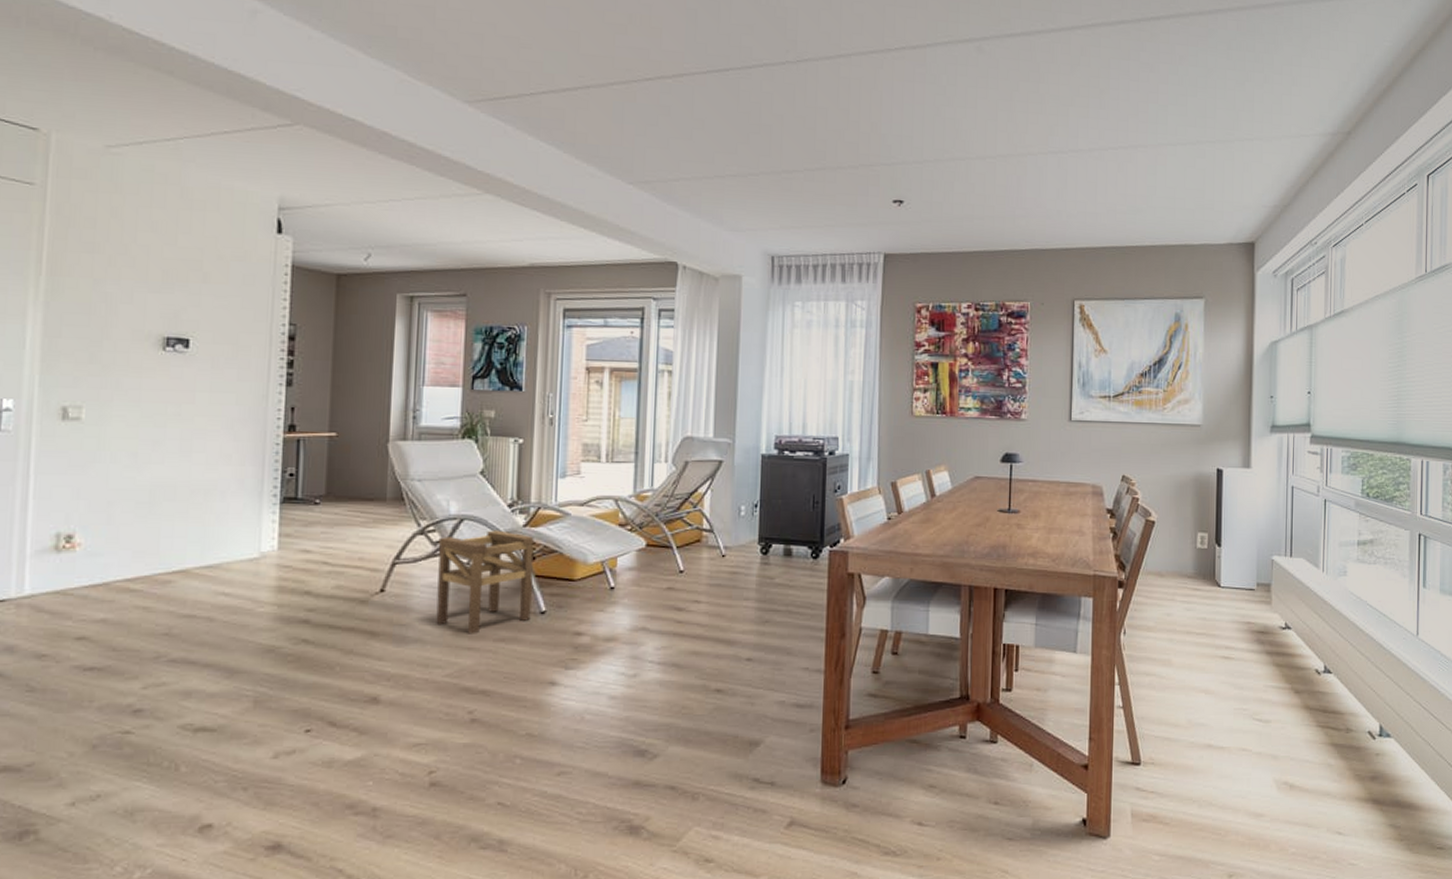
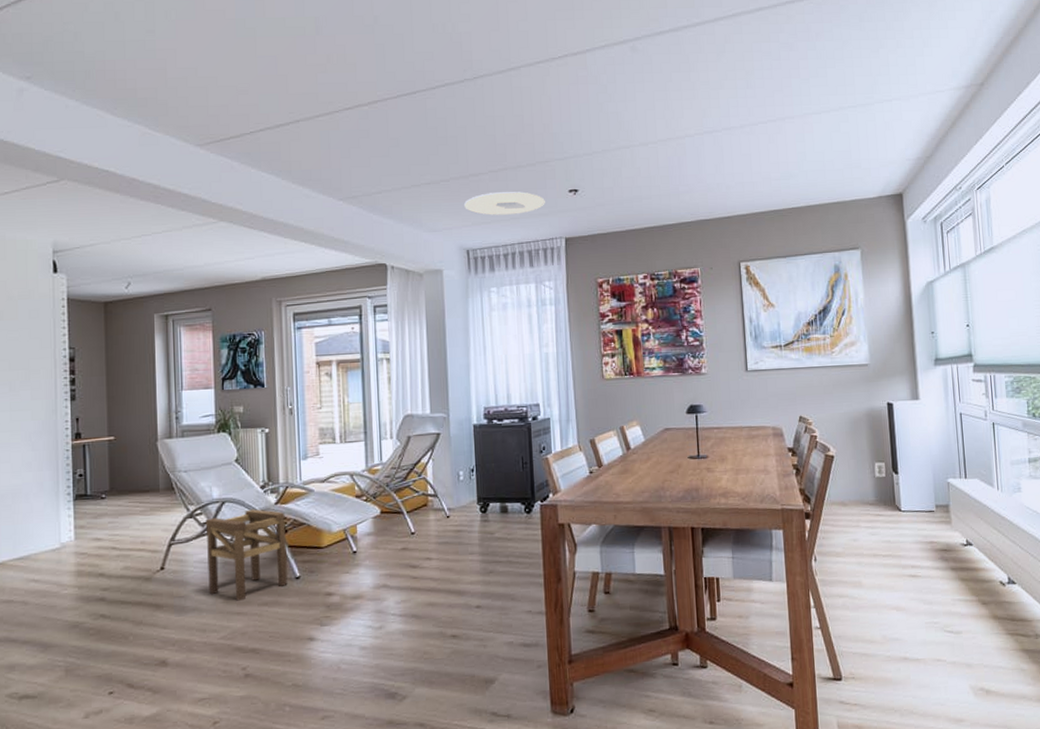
ceiling light: none [773,193,865,222] -> present [464,191,545,216]

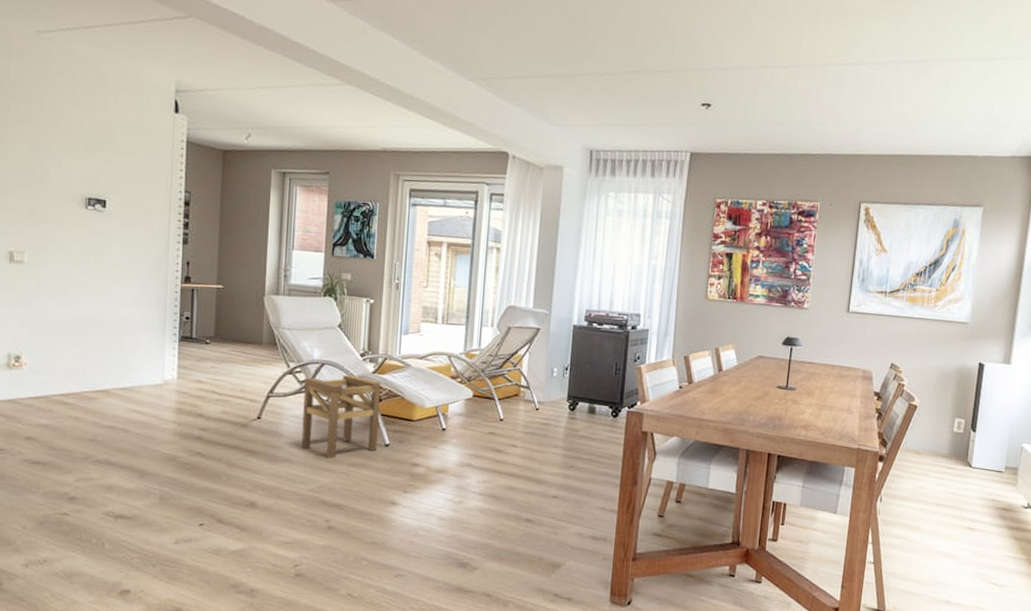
ceiling light: present [464,191,545,216] -> none [594,94,676,122]

